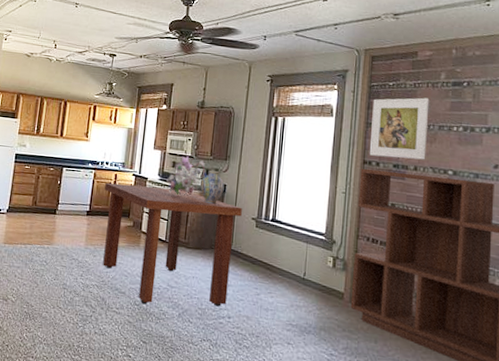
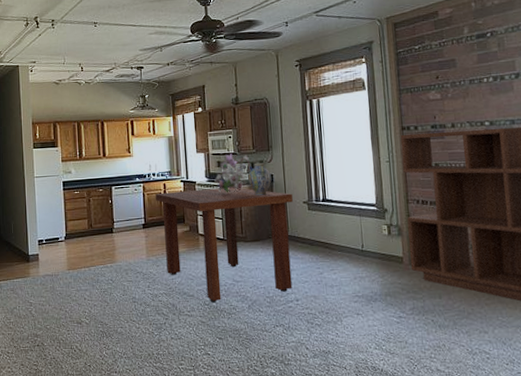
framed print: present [369,97,430,160] -> none [402,55,462,121]

